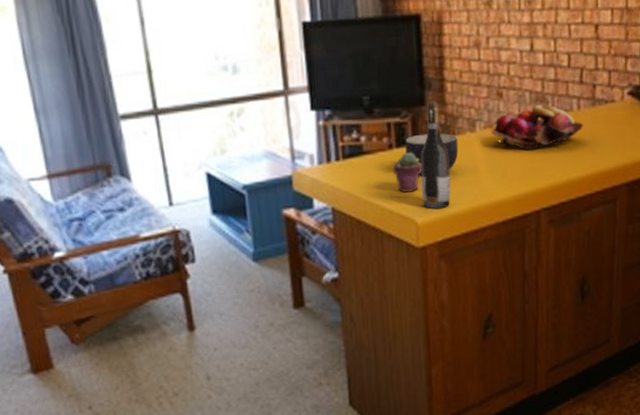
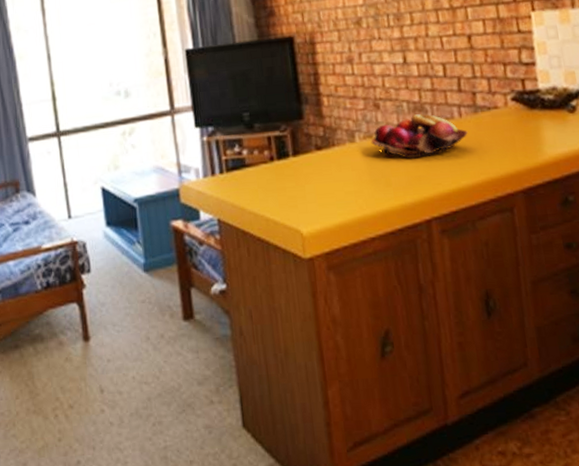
potted succulent: present [392,152,422,193] -> none [274,163,305,204]
bowl: present [405,134,459,174] -> none [286,145,340,185]
wine bottle: present [420,101,451,209] -> none [301,115,335,219]

